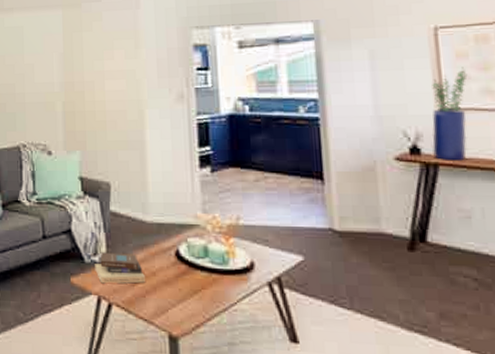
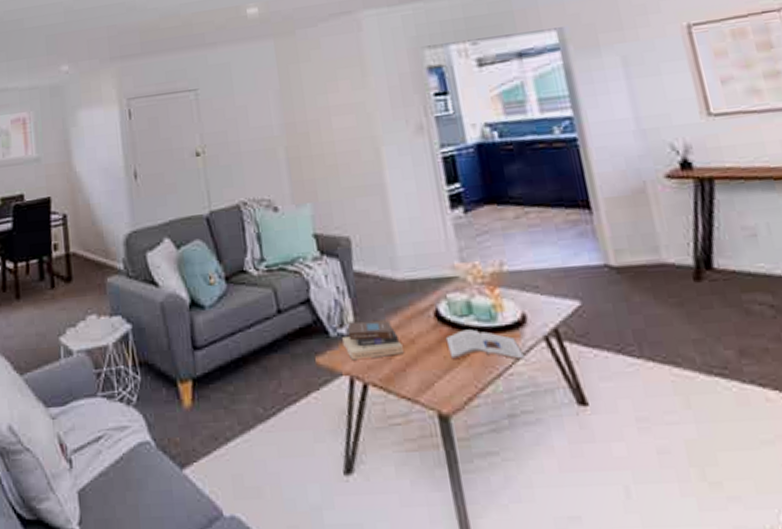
magazine: none [182,269,250,300] -> present [445,329,527,361]
vase: present [432,67,468,161] -> none [693,66,741,173]

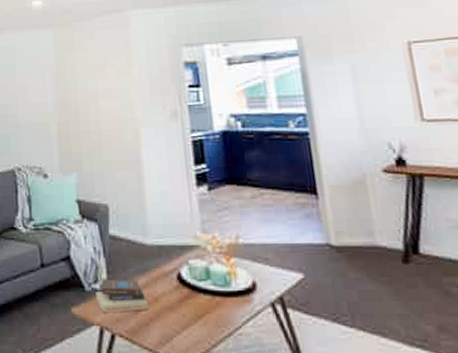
magazine: present [445,329,527,361] -> none [185,292,254,323]

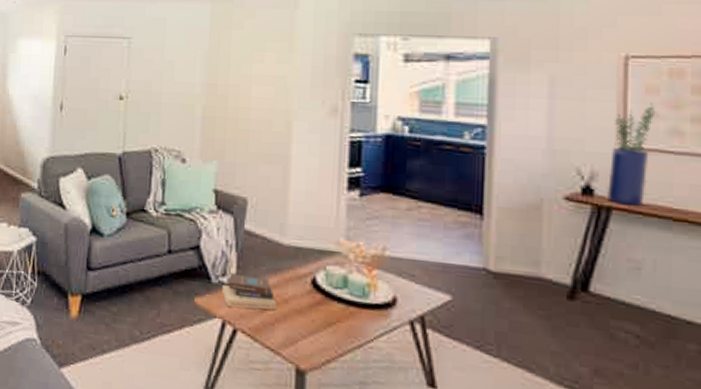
vase: none [410,79,448,172] -> present [607,103,656,207]

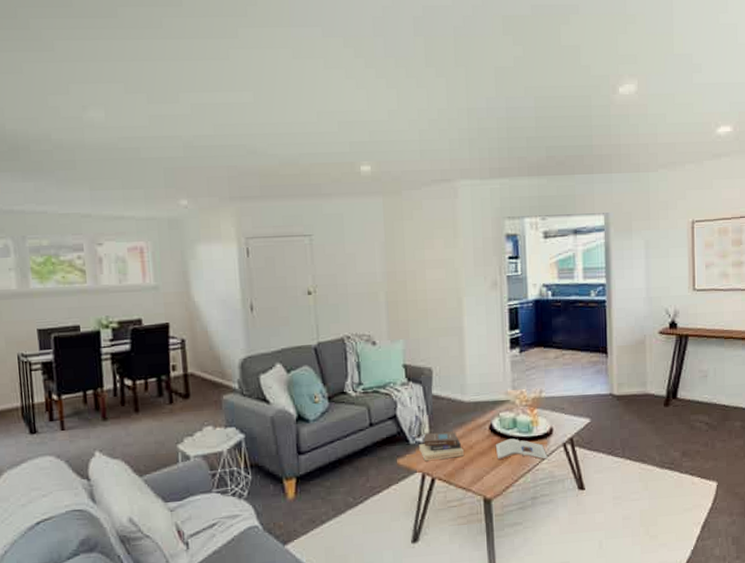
magazine: none [317,300,388,338] -> present [495,438,549,461]
vase: present [607,103,656,207] -> none [685,255,712,333]

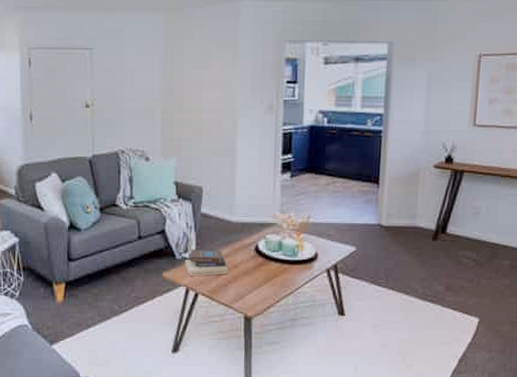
magazine: present [495,438,549,461] -> none [259,261,312,284]

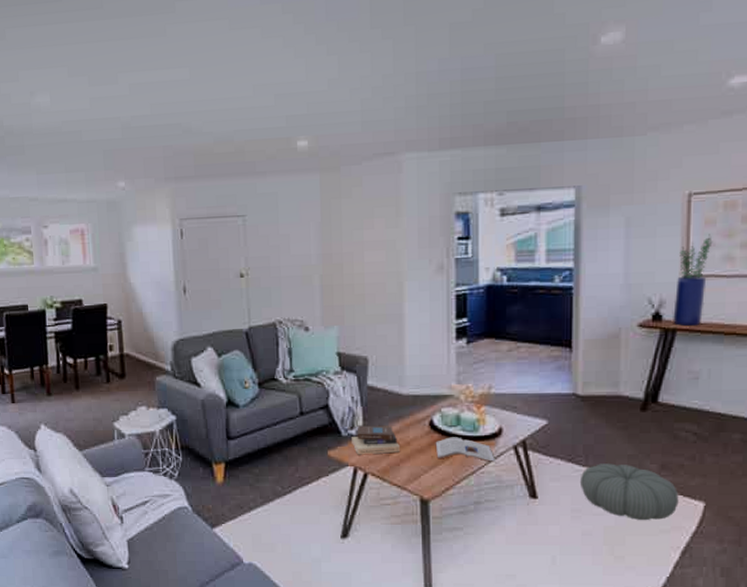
magazine: none [259,261,312,284] -> present [435,437,496,463]
pouf: none [380,285,459,334] -> present [579,463,679,521]
vase: none [461,90,496,169] -> present [673,234,713,327]

